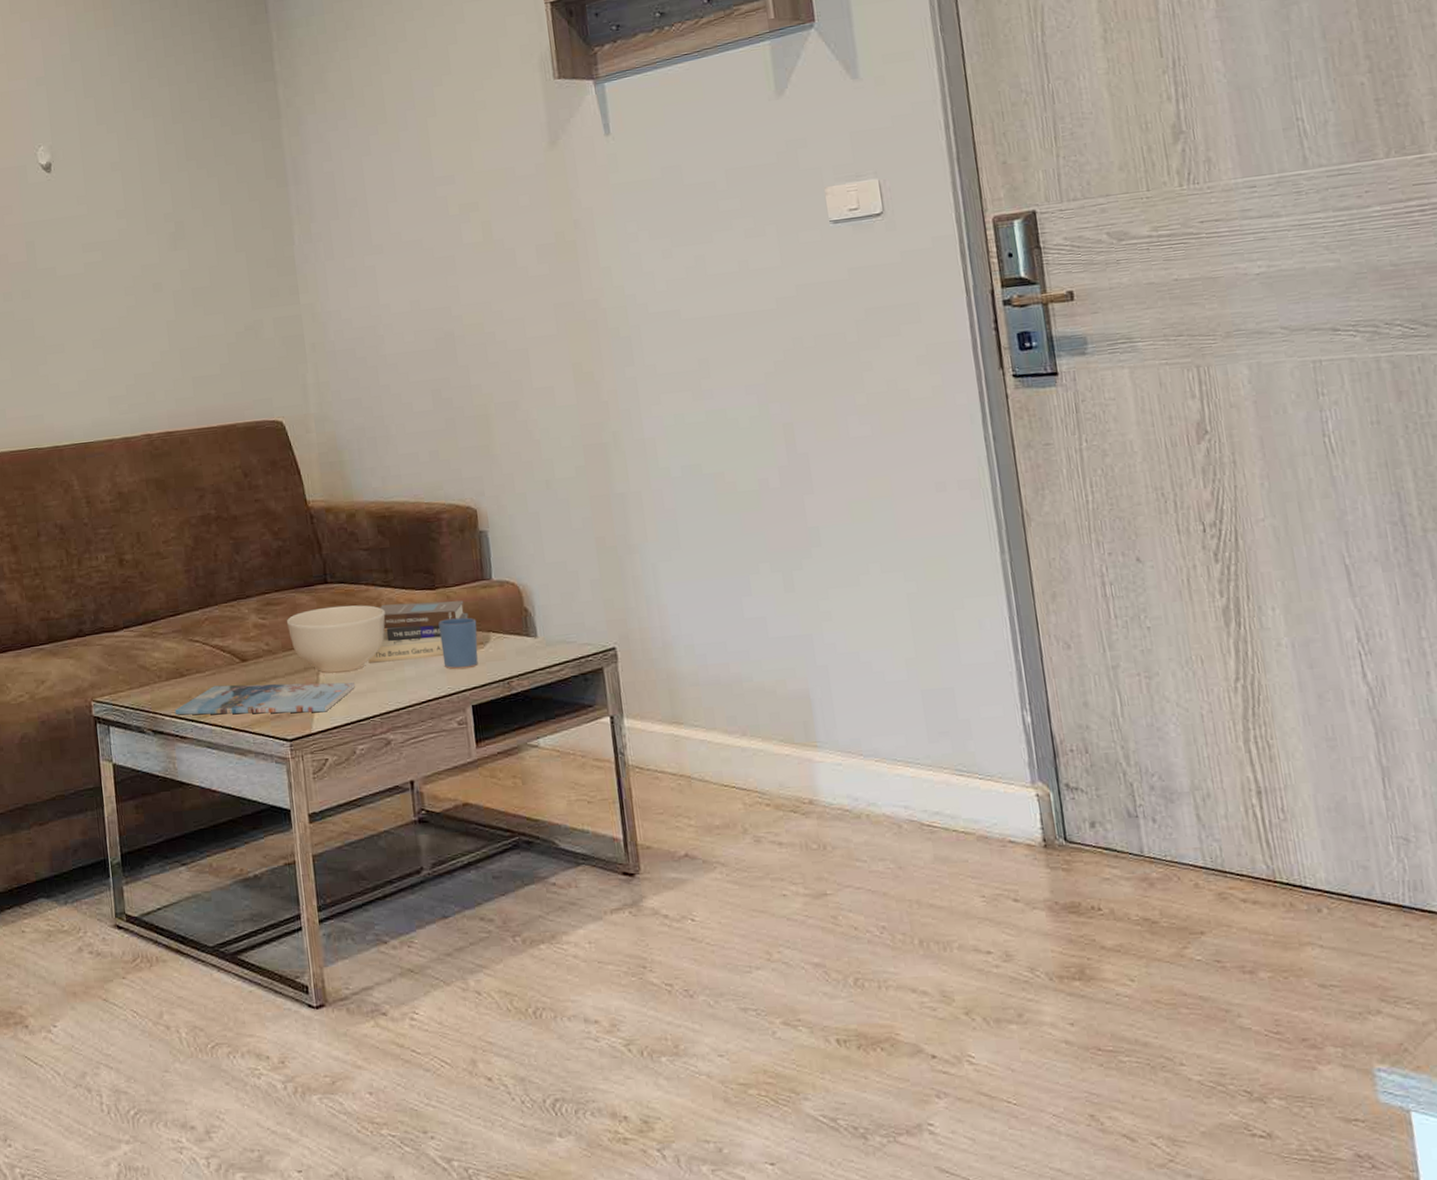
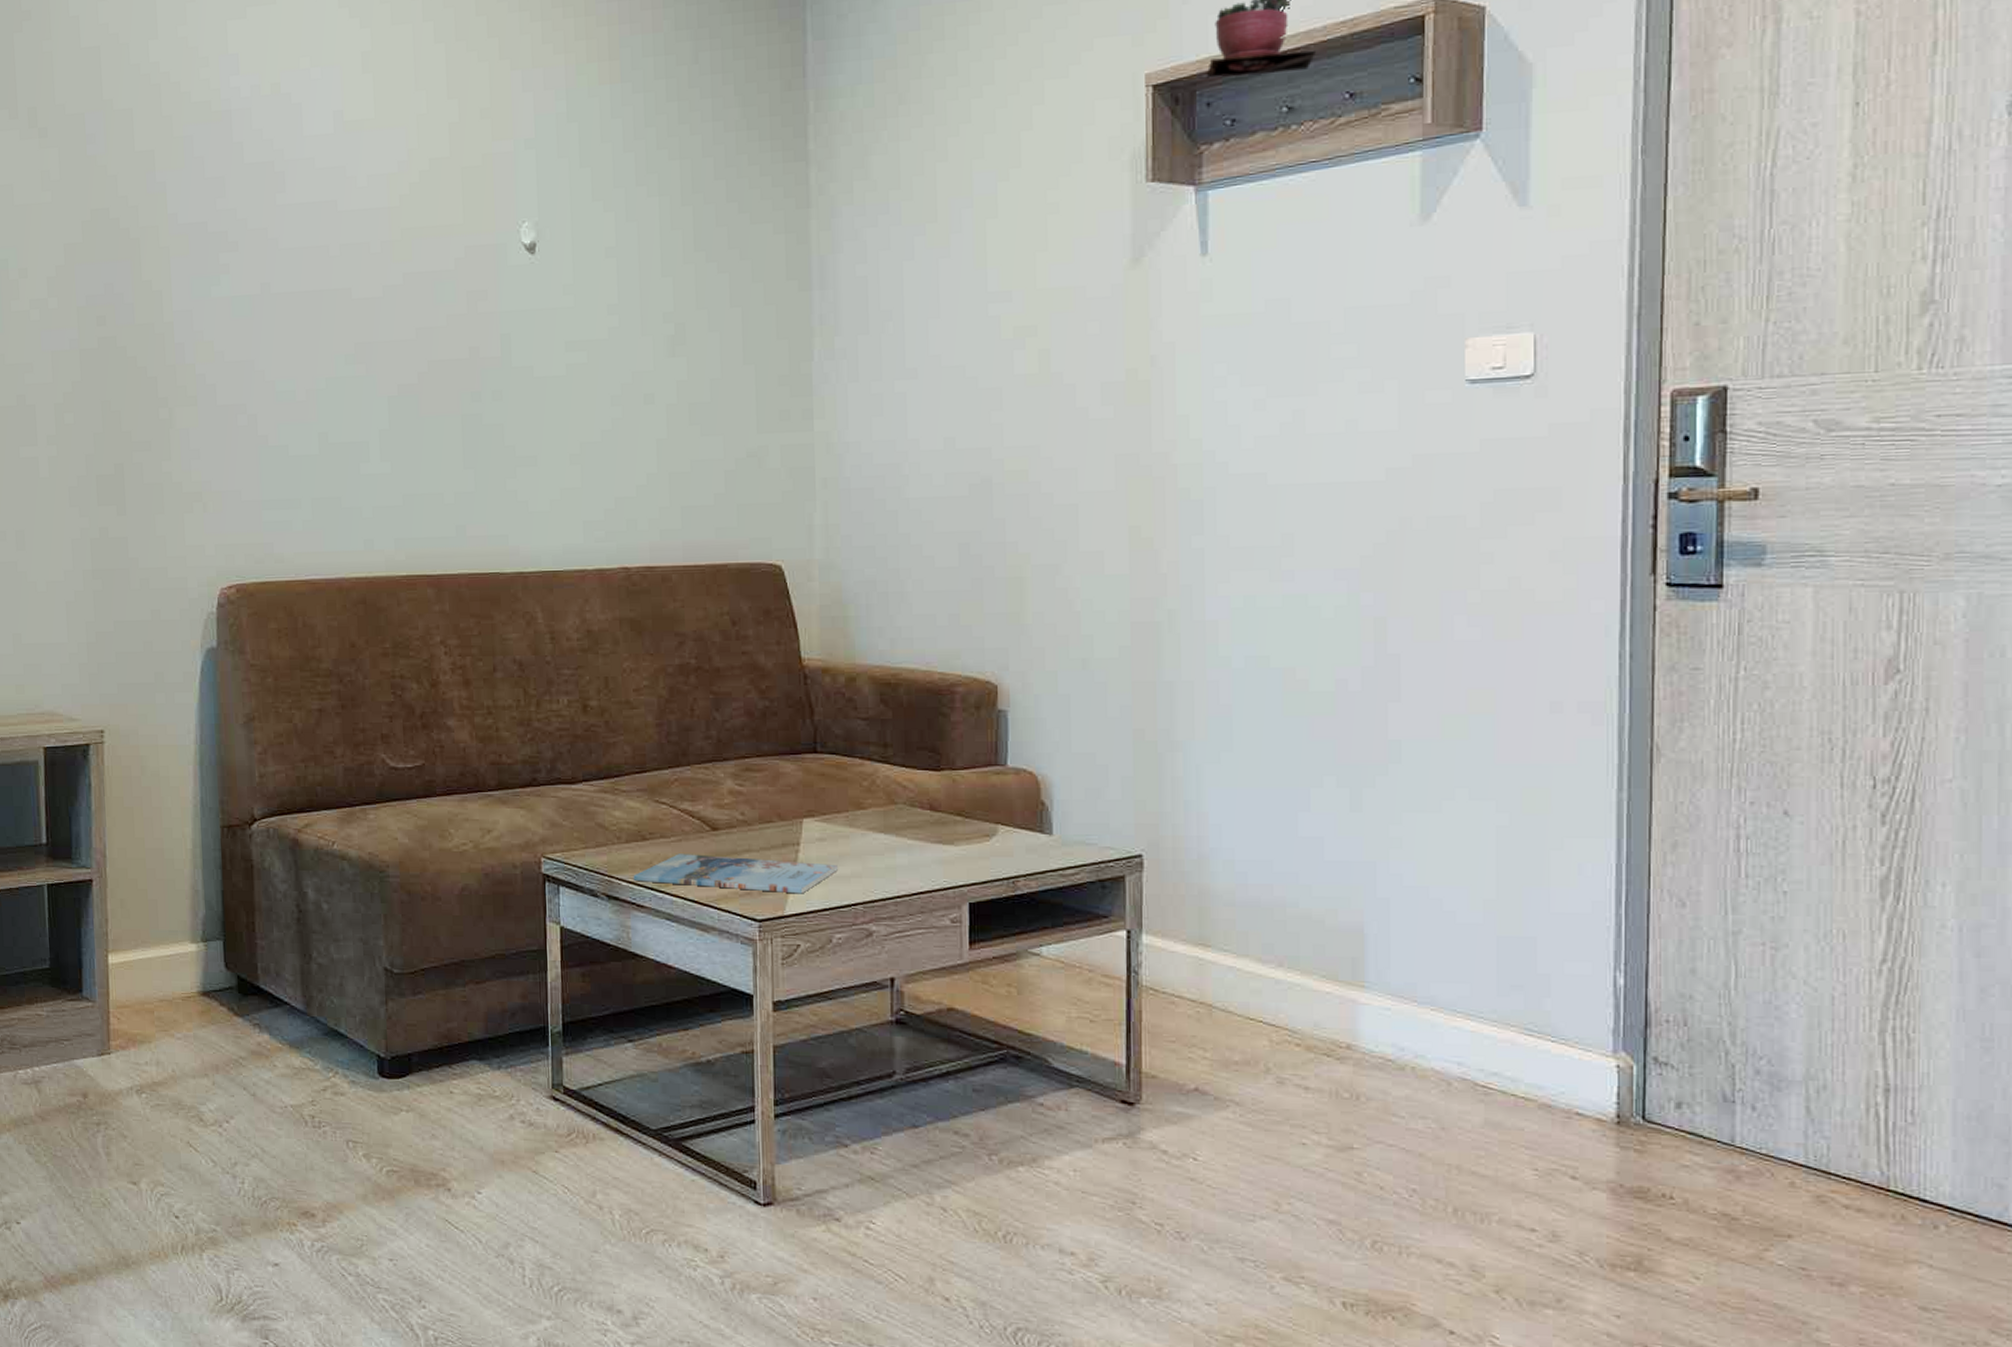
bowl: present [286,605,386,674] -> none [766,779,880,852]
books: present [368,600,469,663] -> none [855,782,975,846]
mug: present [438,617,478,670] -> none [940,805,984,862]

